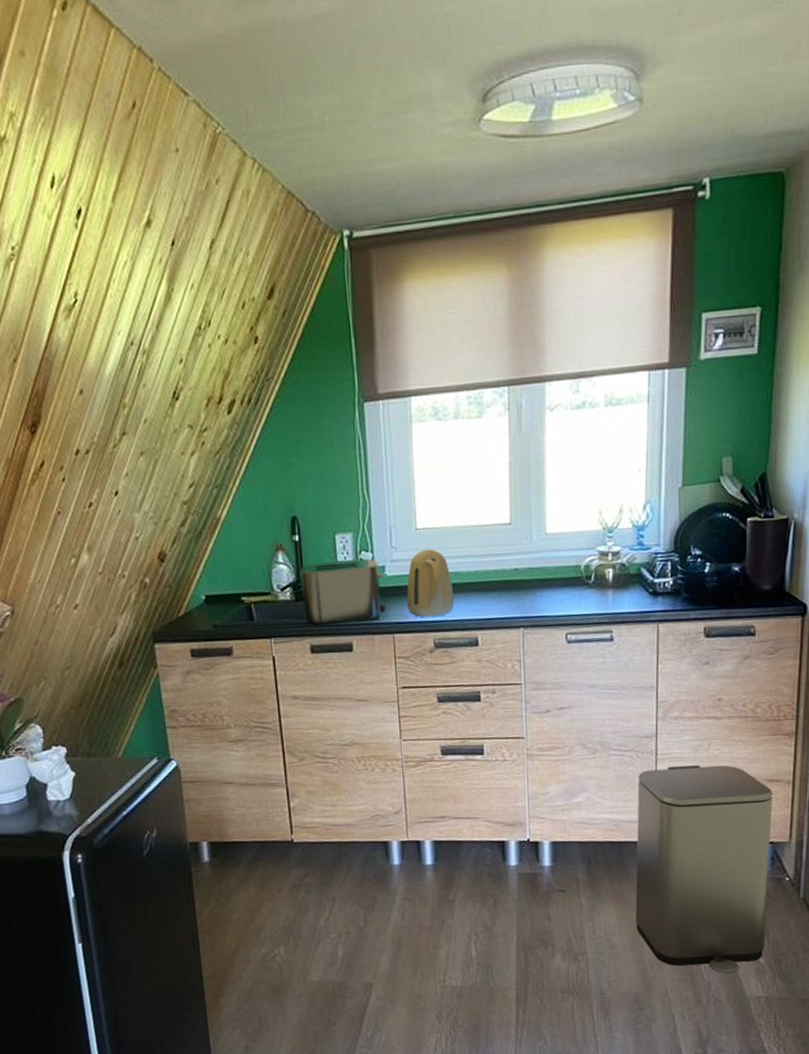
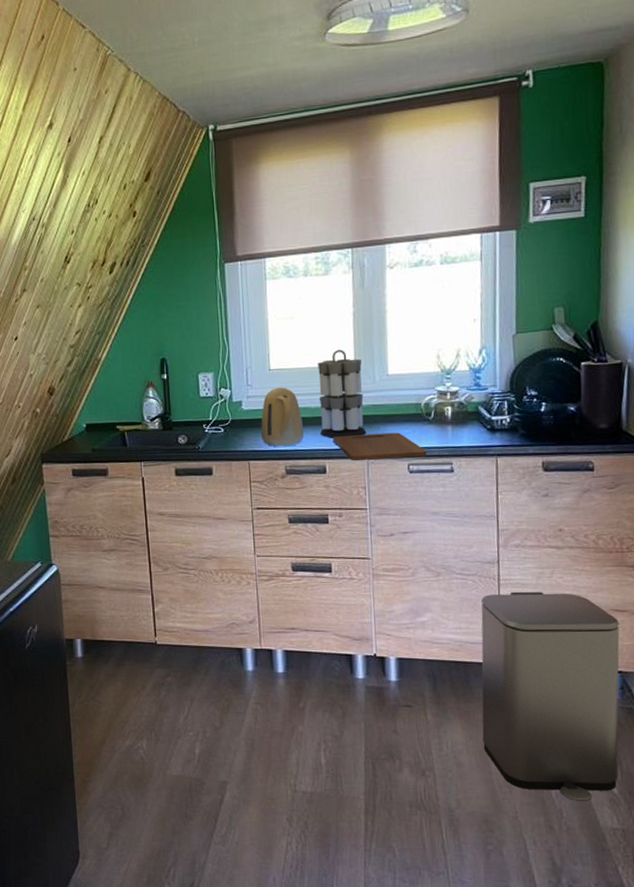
toaster: present [300,559,386,626] -> none [168,395,242,452]
spice rack: none [470,505,522,606] -> present [318,350,367,438]
cutting board: none [485,598,586,632] -> present [332,432,427,462]

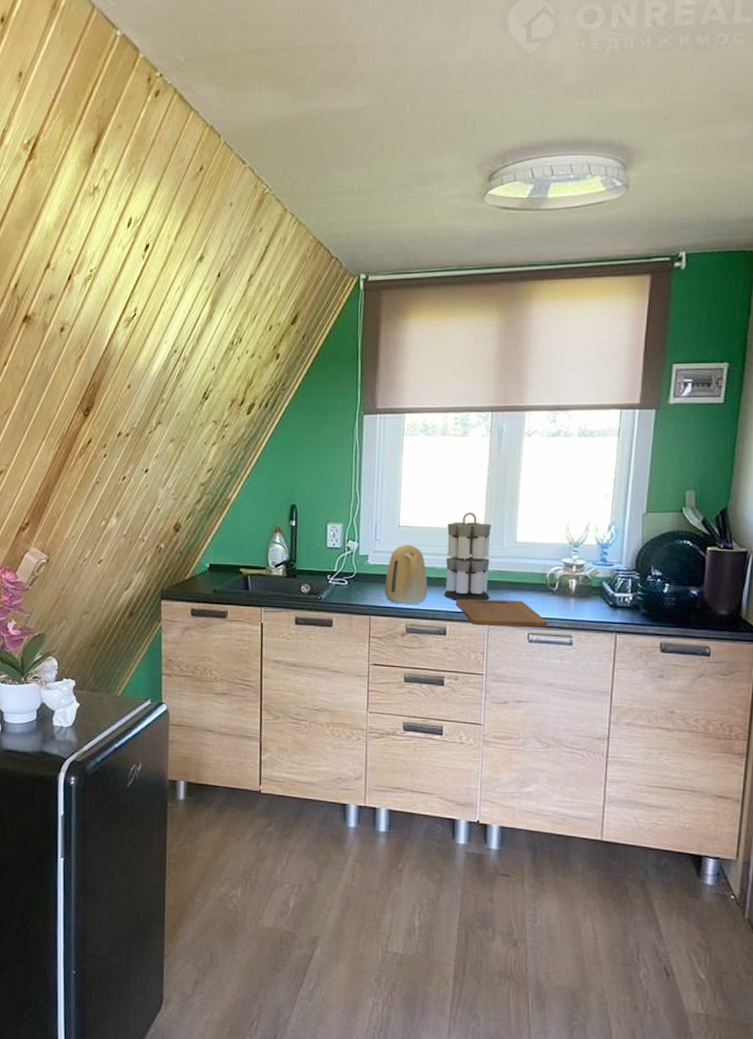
pedal bin: present [481,591,620,801] -> none [577,769,721,984]

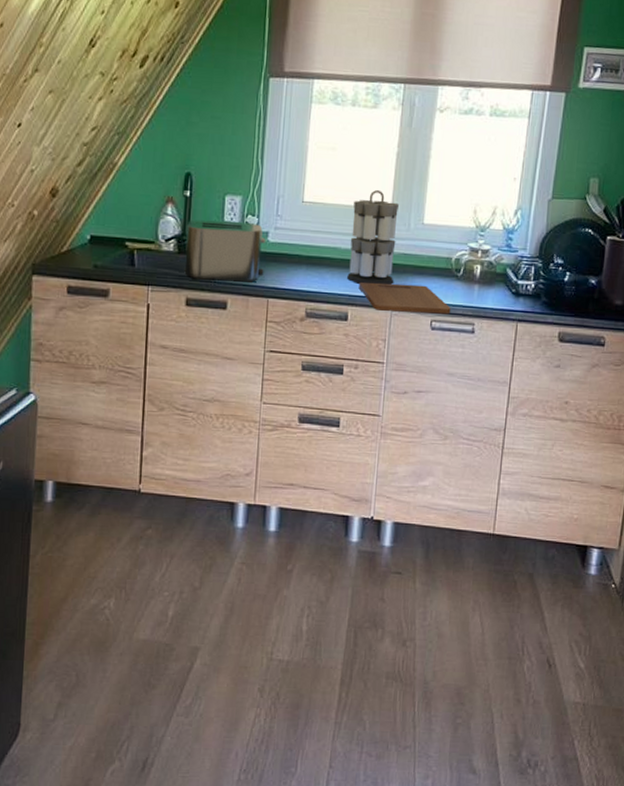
toaster: none [293,546,366,603] -> present [184,220,266,284]
kettle: present [385,544,428,605] -> none [285,222,331,288]

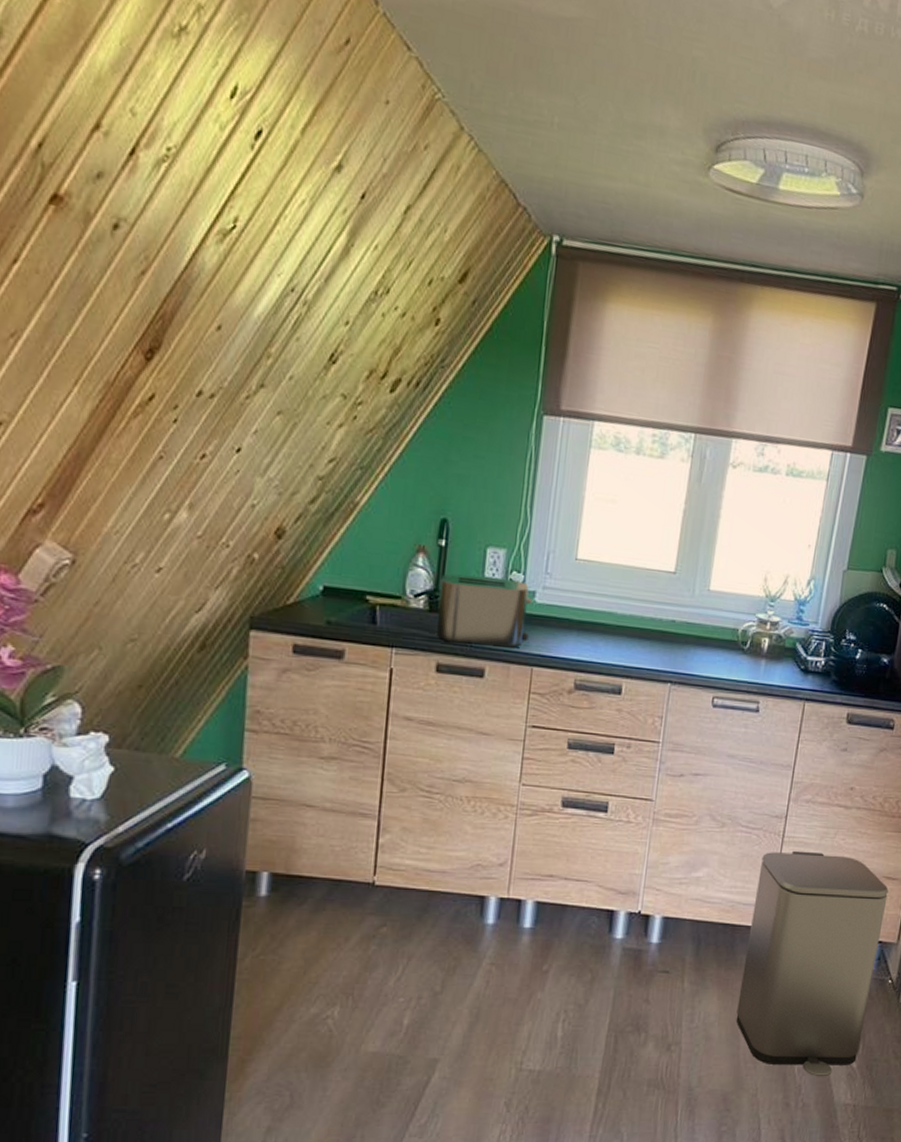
spice rack: present [347,190,399,285] -> none [623,550,683,656]
cutting board: present [358,282,451,314] -> none [635,652,735,691]
pedal bin: none [466,461,607,675] -> present [736,850,889,1076]

